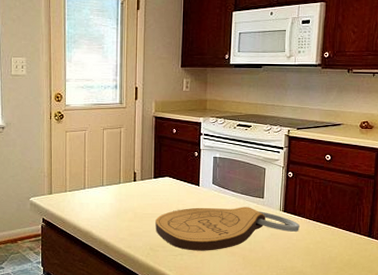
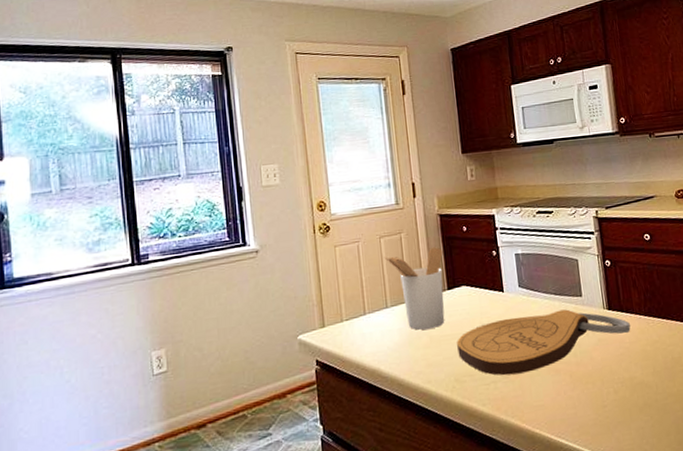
utensil holder: none [105,143,154,207] -> present [384,247,445,330]

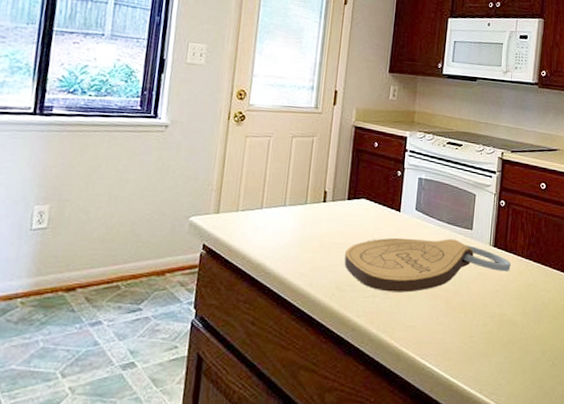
utensil holder: present [384,247,445,330] -> none [292,156,351,234]

